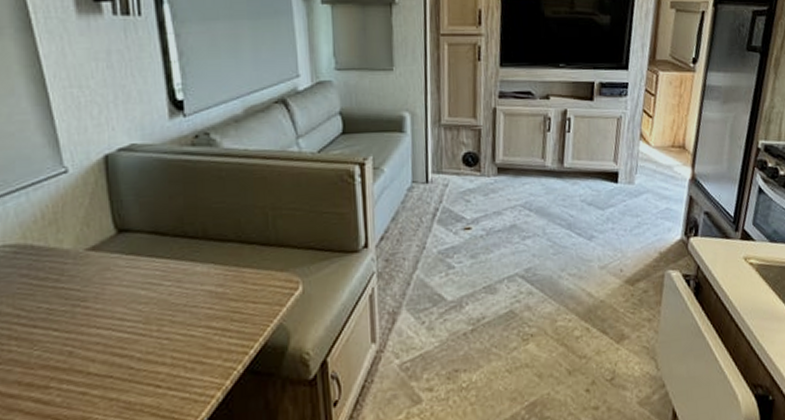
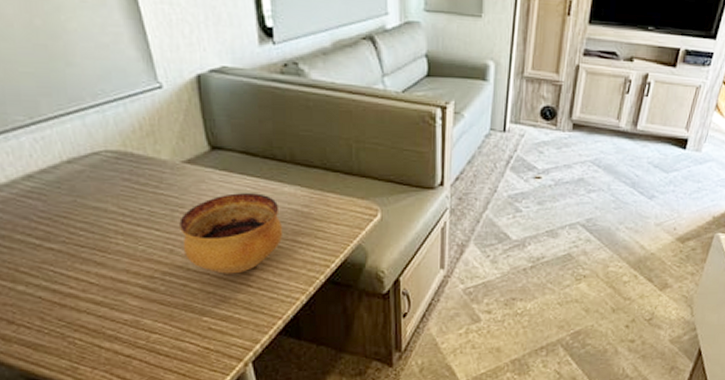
bowl: none [81,276,196,375] -> present [179,193,283,274]

